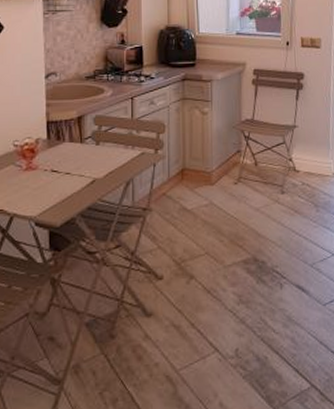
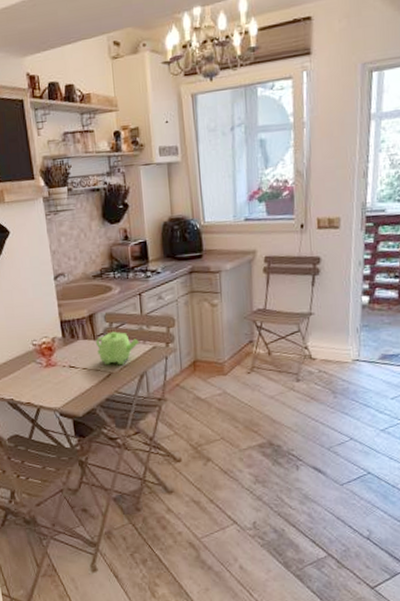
coffeepot: none [83,135,128,172] -> present [96,331,139,366]

